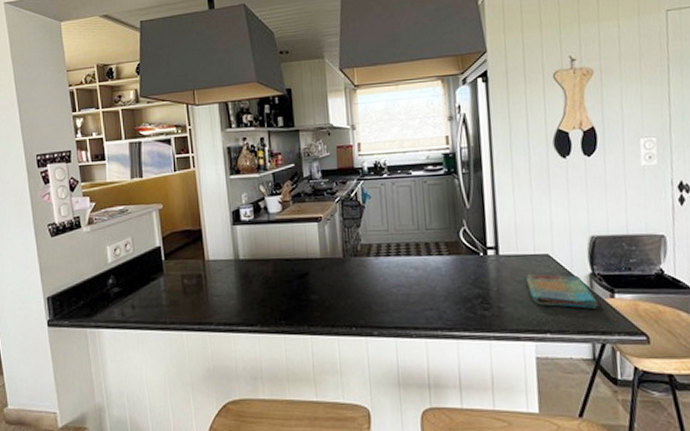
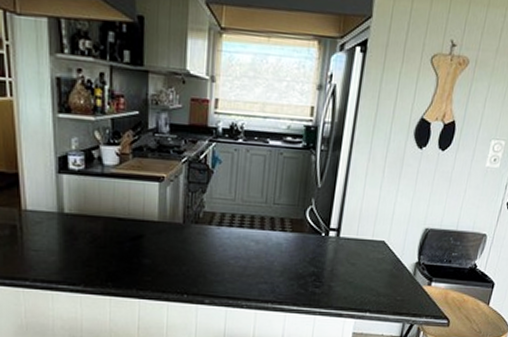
dish towel: present [525,273,599,309] -> none [358,257,417,294]

